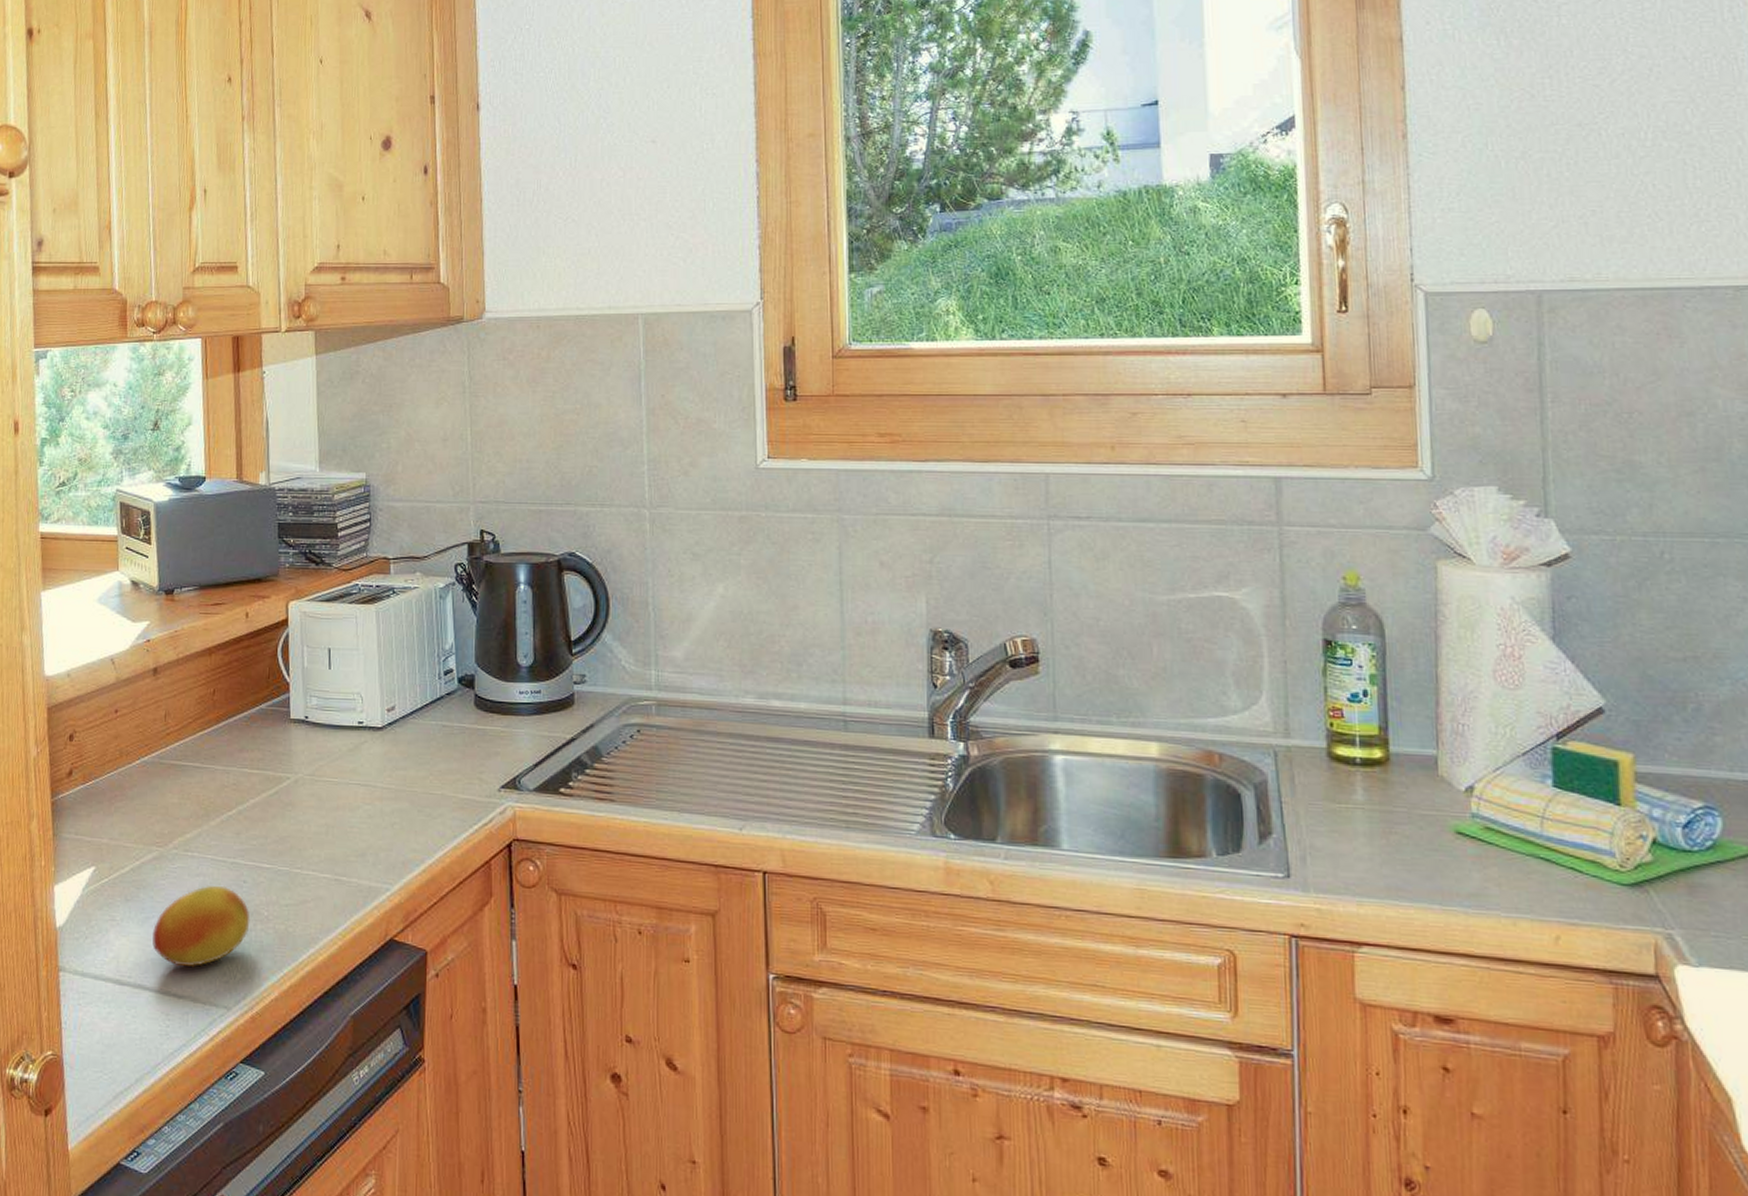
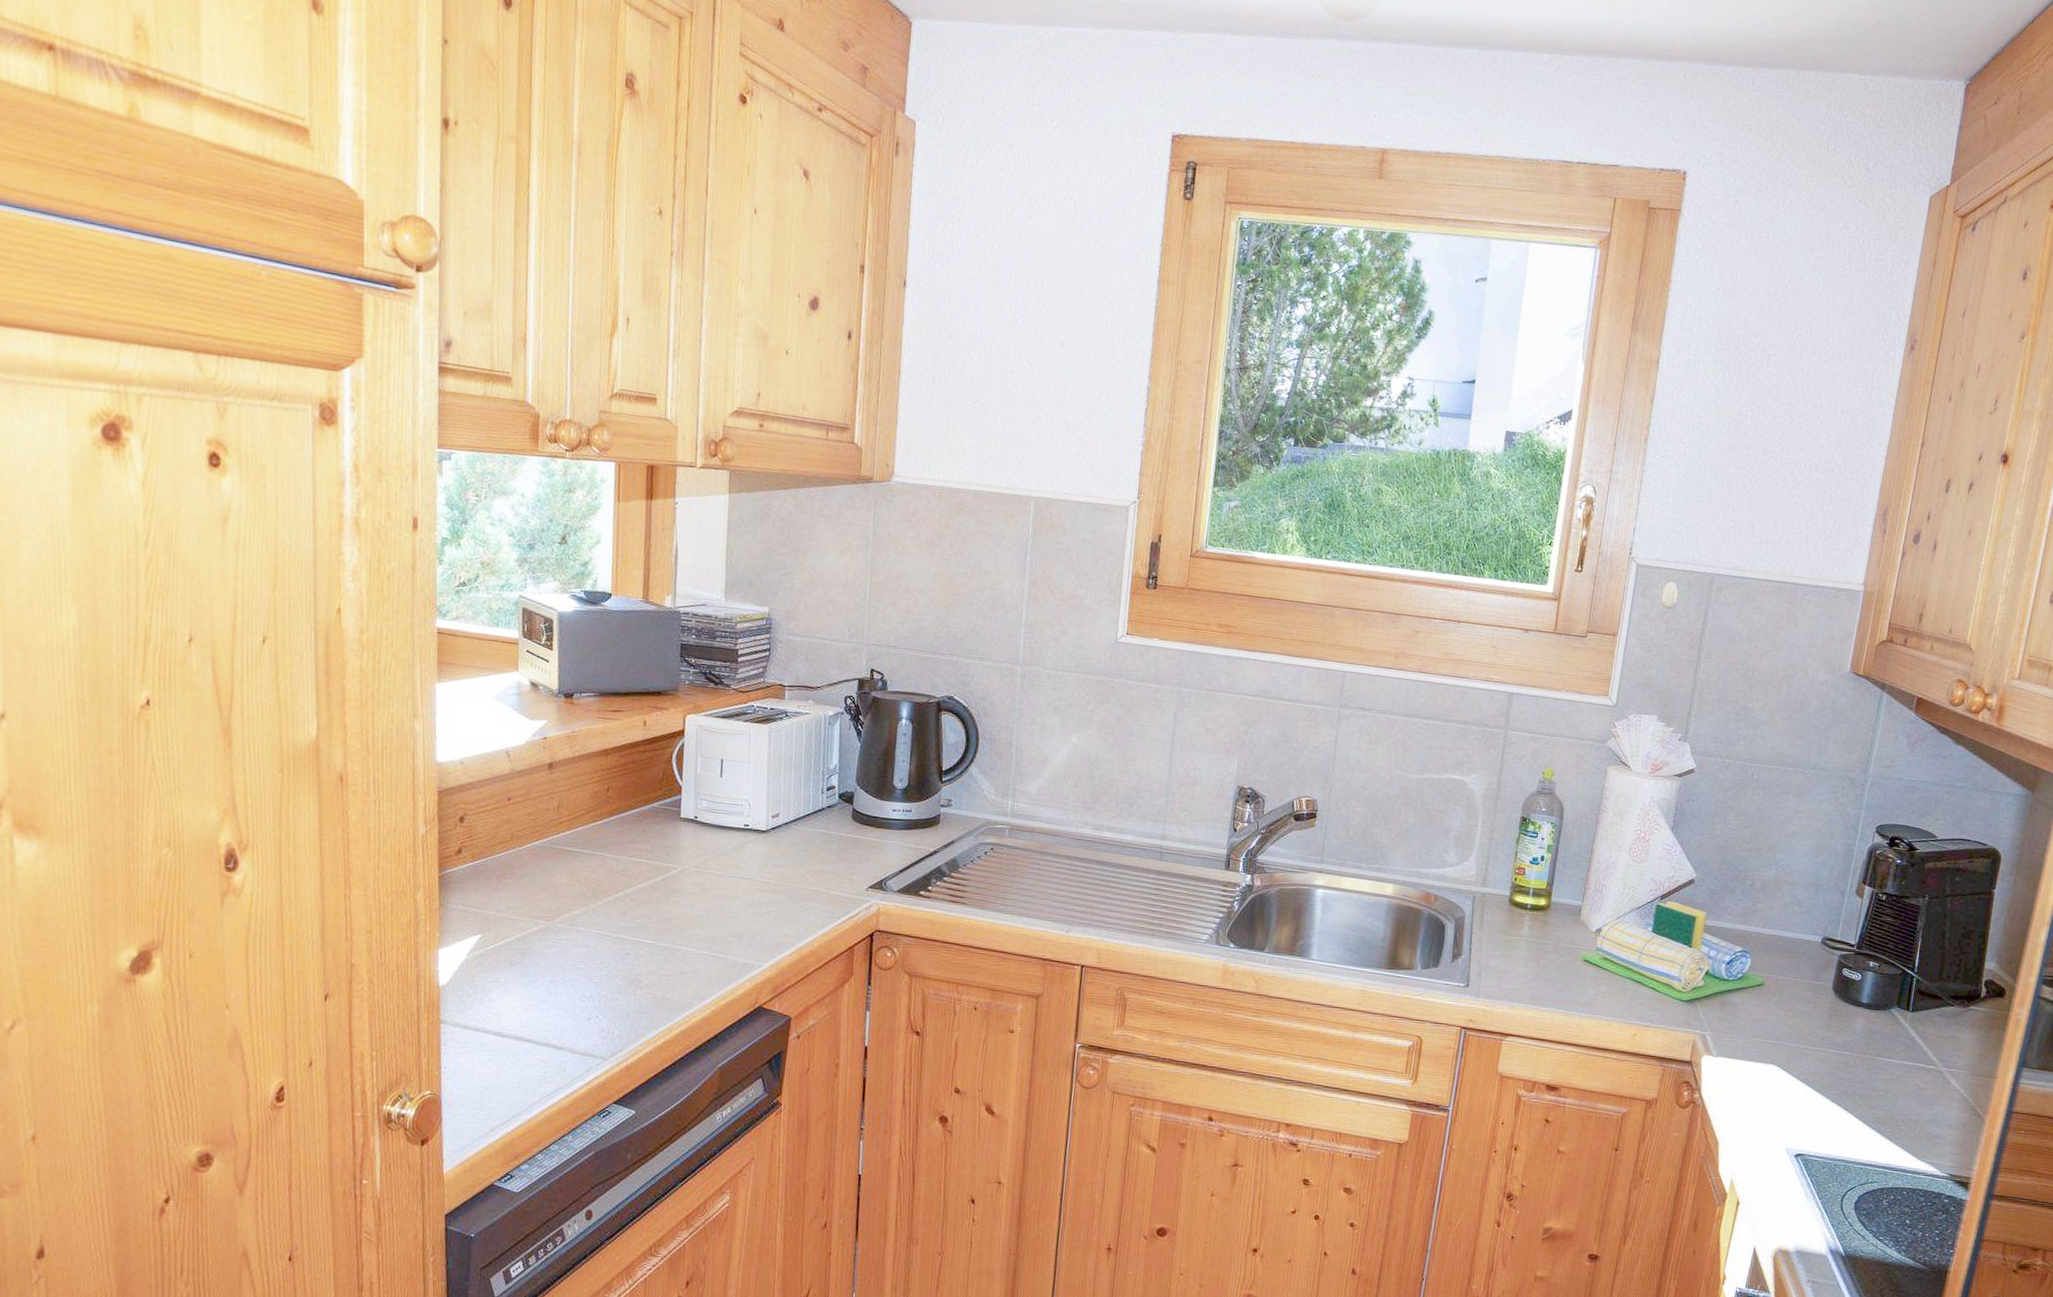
fruit: present [152,885,250,968] -> none [535,956,631,1024]

